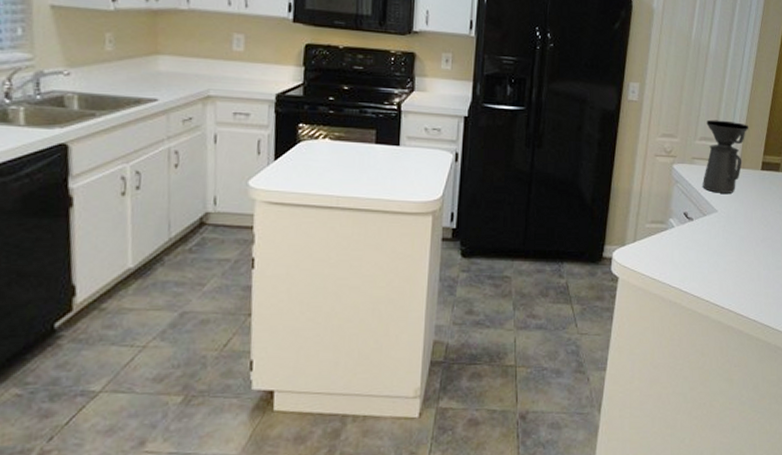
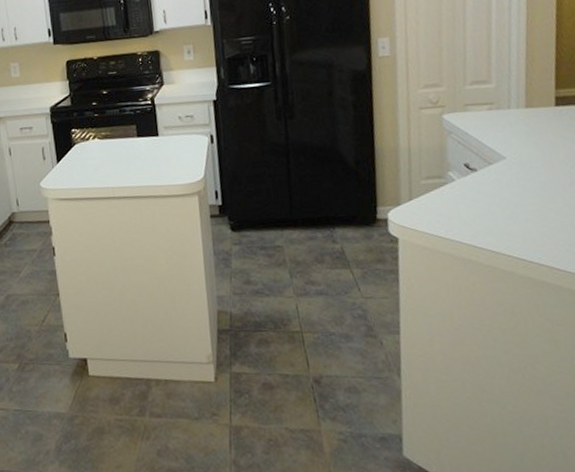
coffee maker: present [703,119,749,193] -> none [475,58,532,139]

